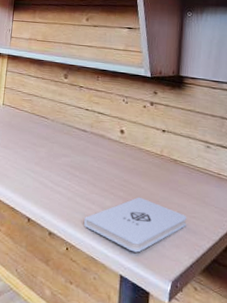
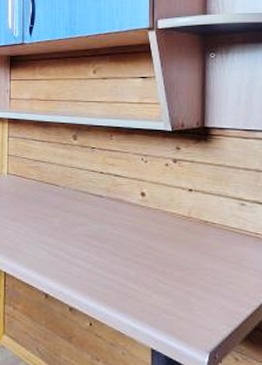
notepad: present [84,197,186,253] -> none [108,264,222,324]

